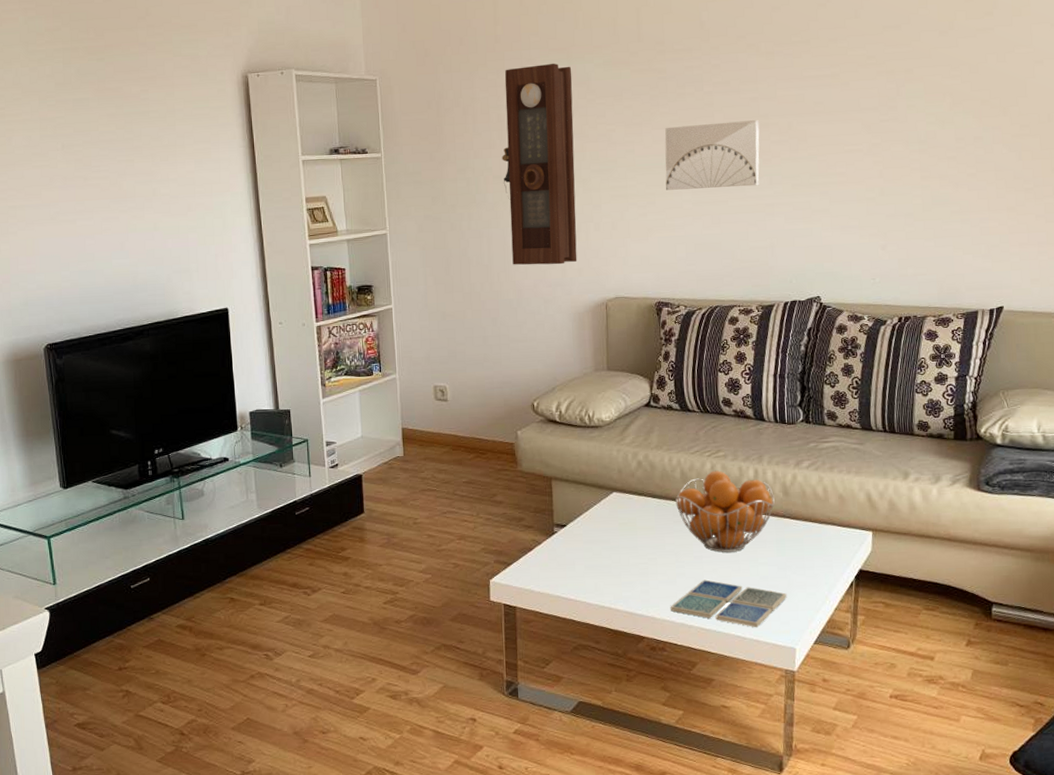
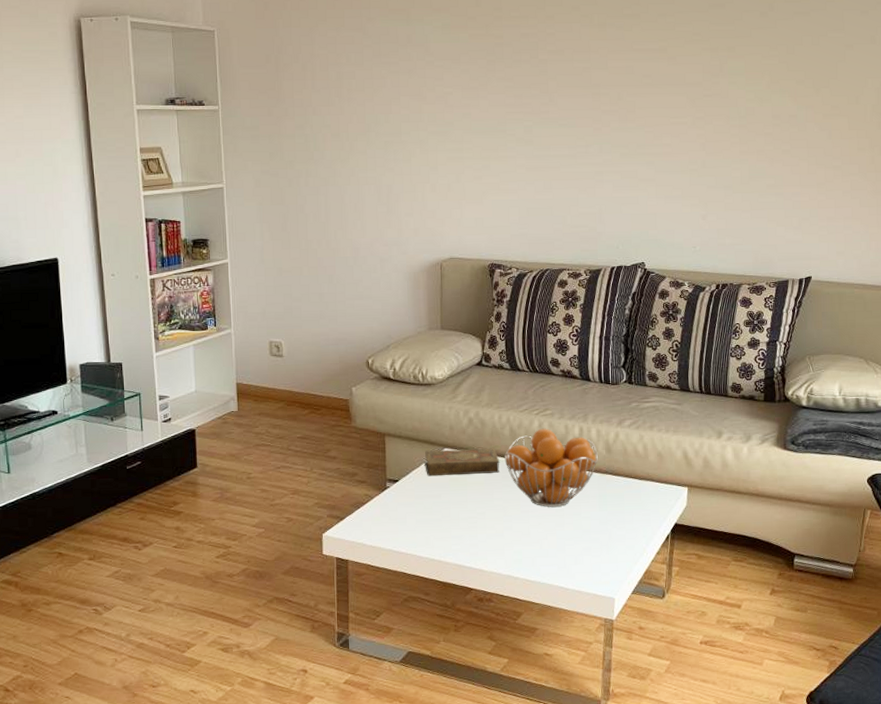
pendulum clock: present [502,63,577,265] -> none [340,23,414,224]
book: none [591,491,671,521] -> present [423,448,500,477]
wall art: present [664,120,760,190] -> none [500,89,591,155]
drink coaster: present [670,579,787,628] -> none [497,533,608,579]

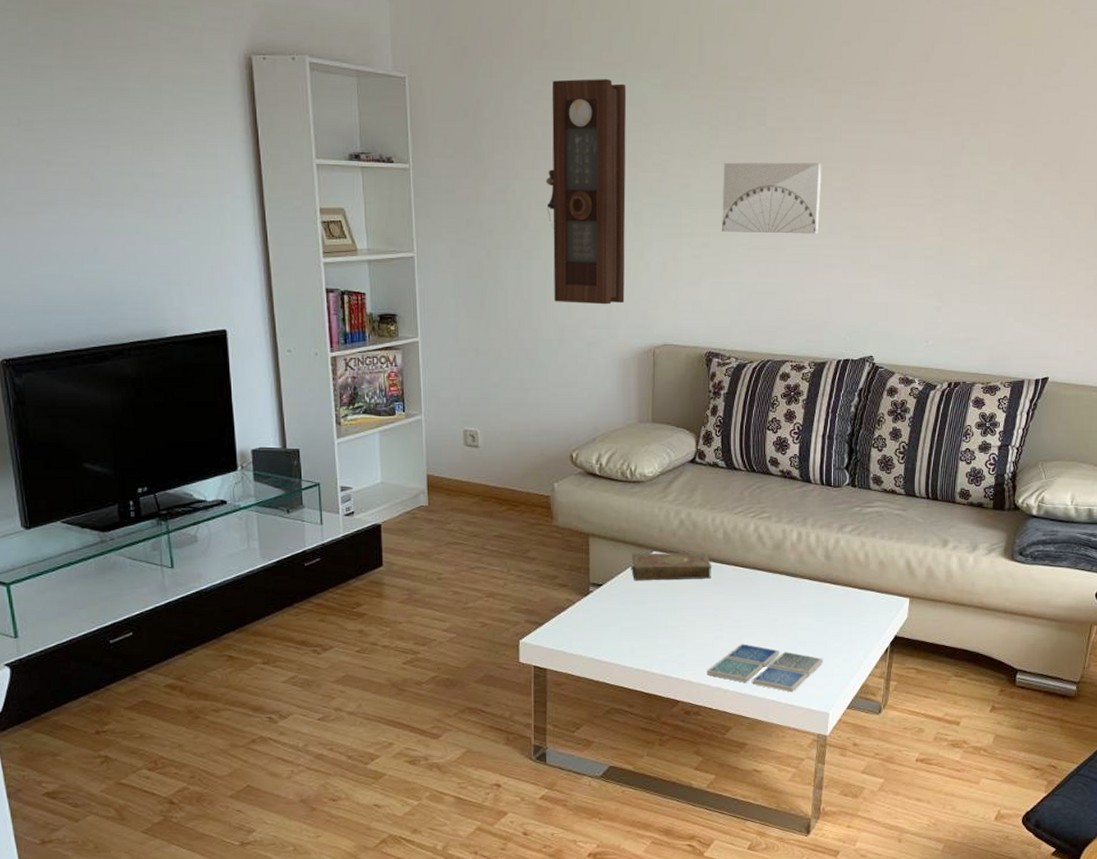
pendulum clock: none [340,23,414,224] -> present [546,78,627,305]
drink coaster: none [497,533,608,579] -> present [706,643,823,693]
wall art: none [500,89,591,155] -> present [722,162,822,235]
fruit basket: present [503,428,598,507] -> none [716,532,816,616]

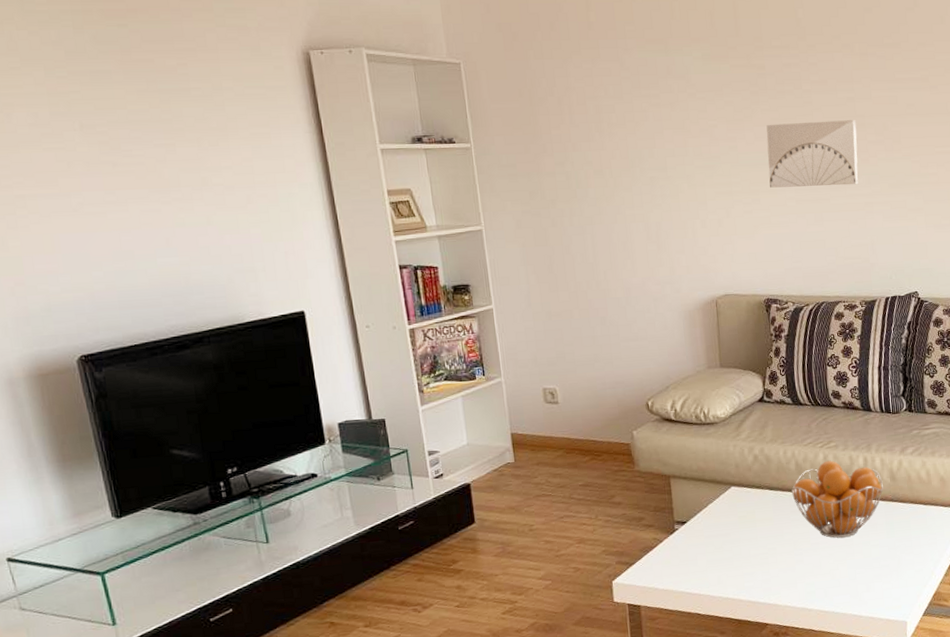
pendulum clock: present [546,78,627,305] -> none [600,54,685,263]
book: present [630,552,712,581] -> none [711,483,788,516]
drink coaster: present [706,643,823,693] -> none [791,564,898,606]
fruit basket: none [716,532,816,616] -> present [790,460,884,538]

